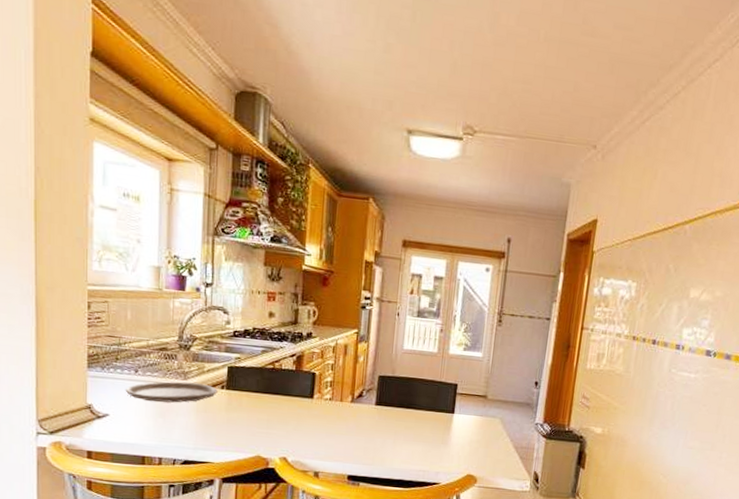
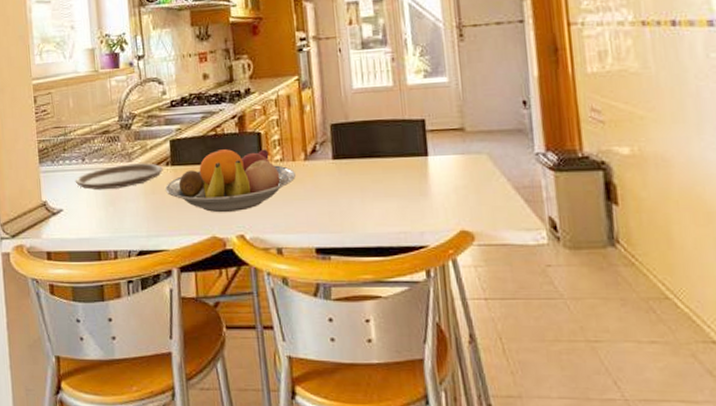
fruit bowl: none [217,381,341,437] -> present [165,148,296,213]

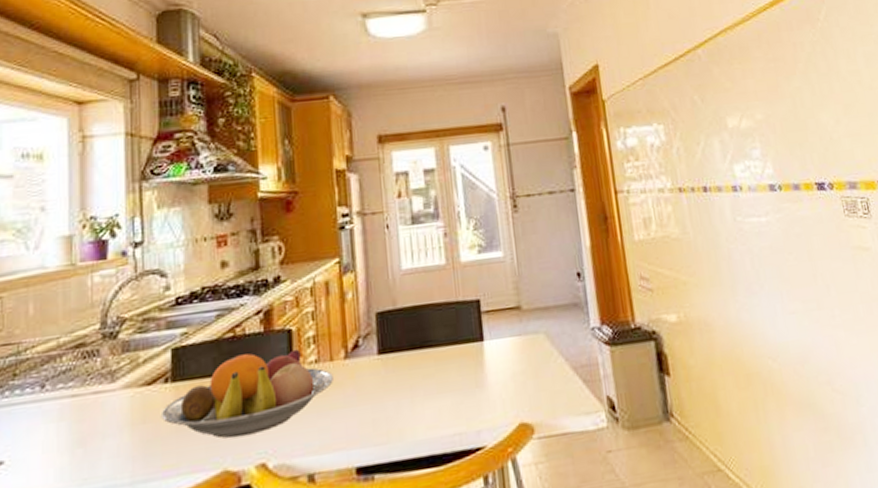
plate: present [75,163,163,190] -> none [26,381,160,428]

